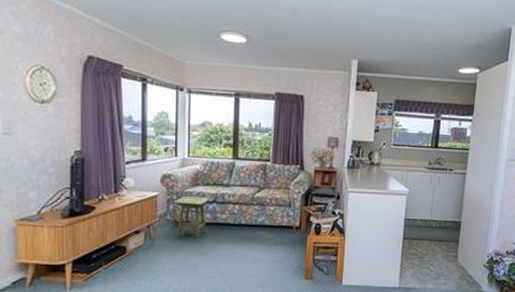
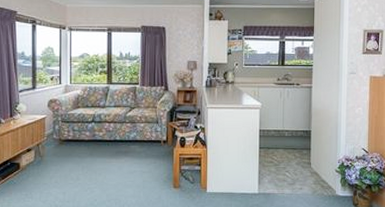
side table: present [173,196,211,239] -> none [58,118,90,154]

